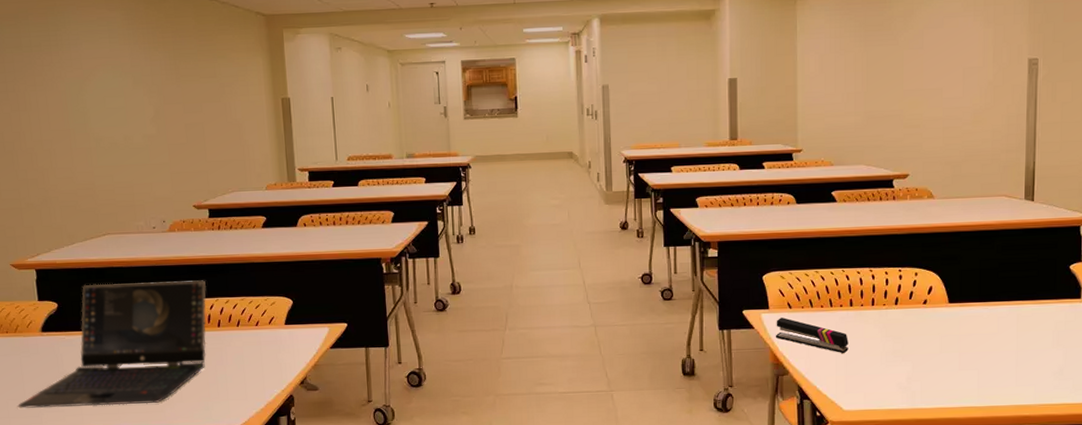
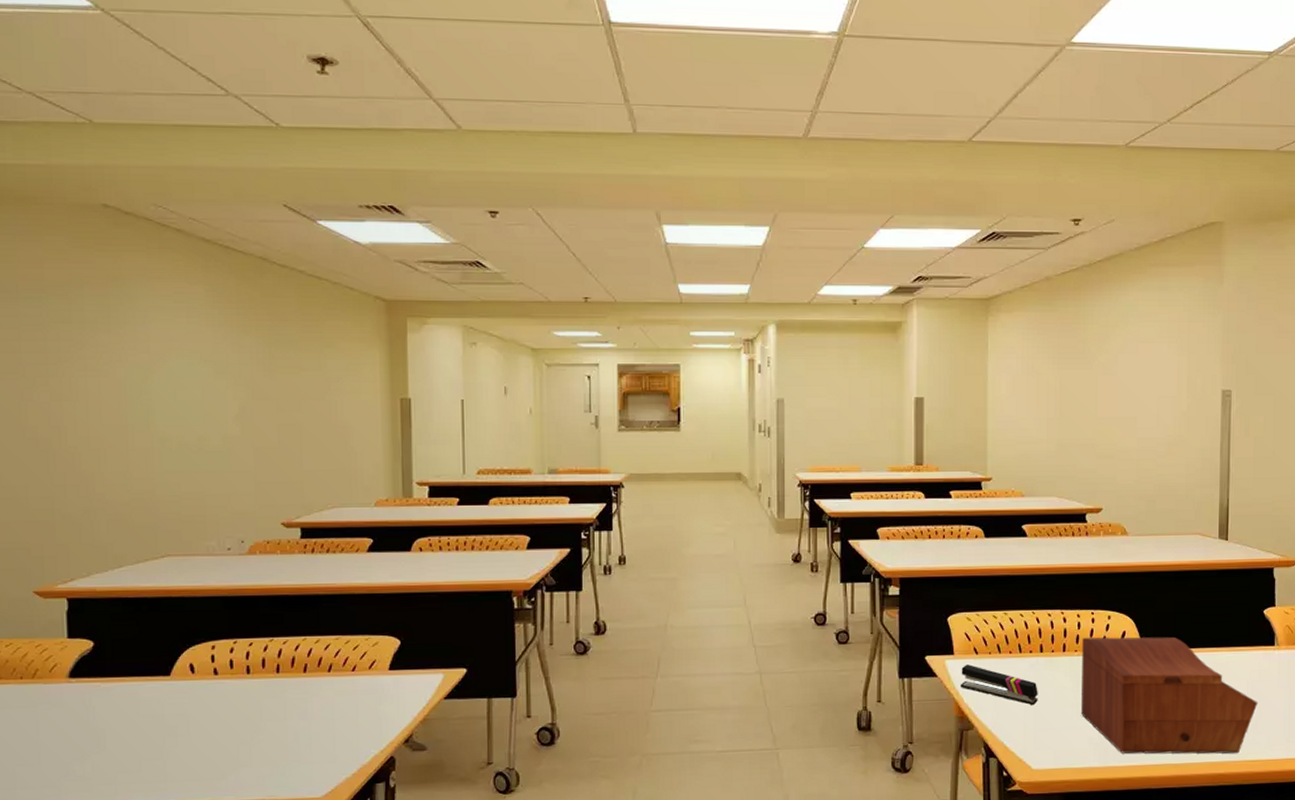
laptop computer: present [18,280,207,408] -> none [28,614,291,776]
sewing box: none [890,291,1064,398] -> present [1081,637,1258,754]

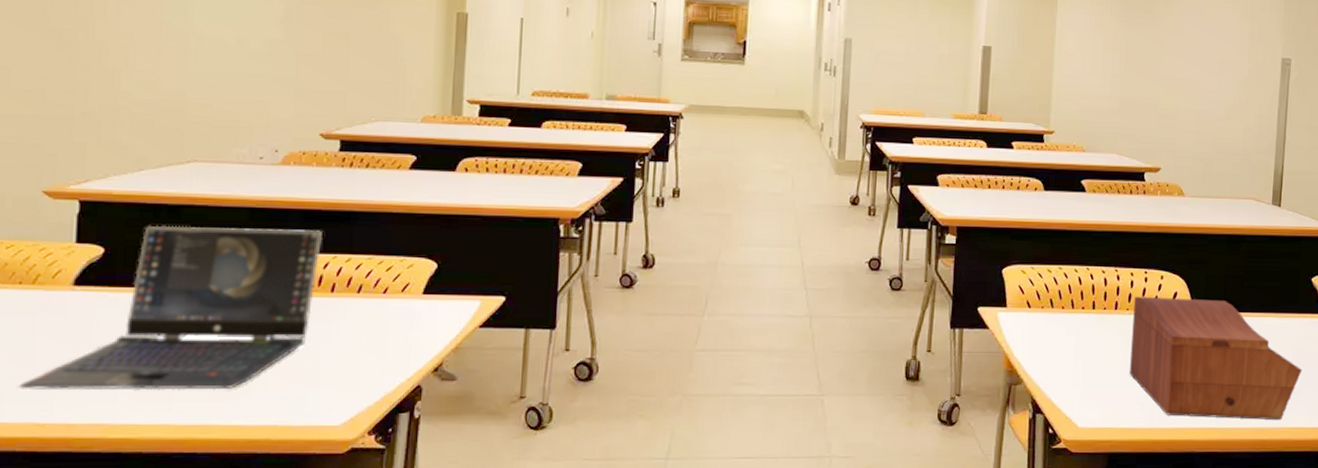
laptop computer: none [28,614,291,776] -> present [19,225,322,391]
stapler: present [960,664,1038,705] -> none [1011,318,1088,362]

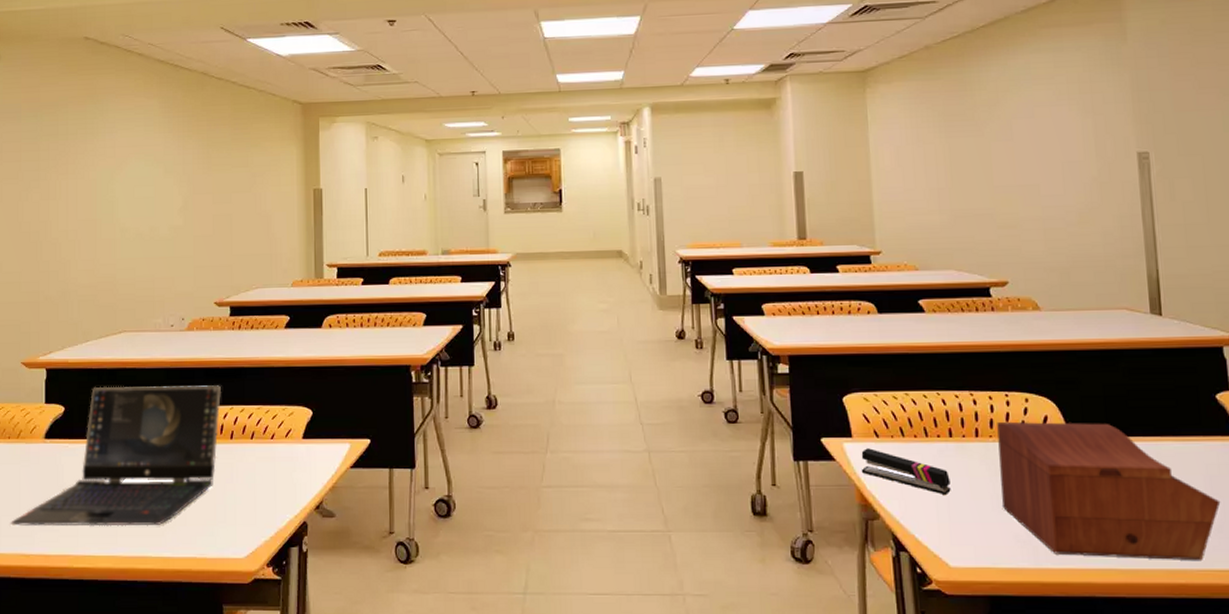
stapler: none [1011,318,1088,362] -> present [861,448,951,494]

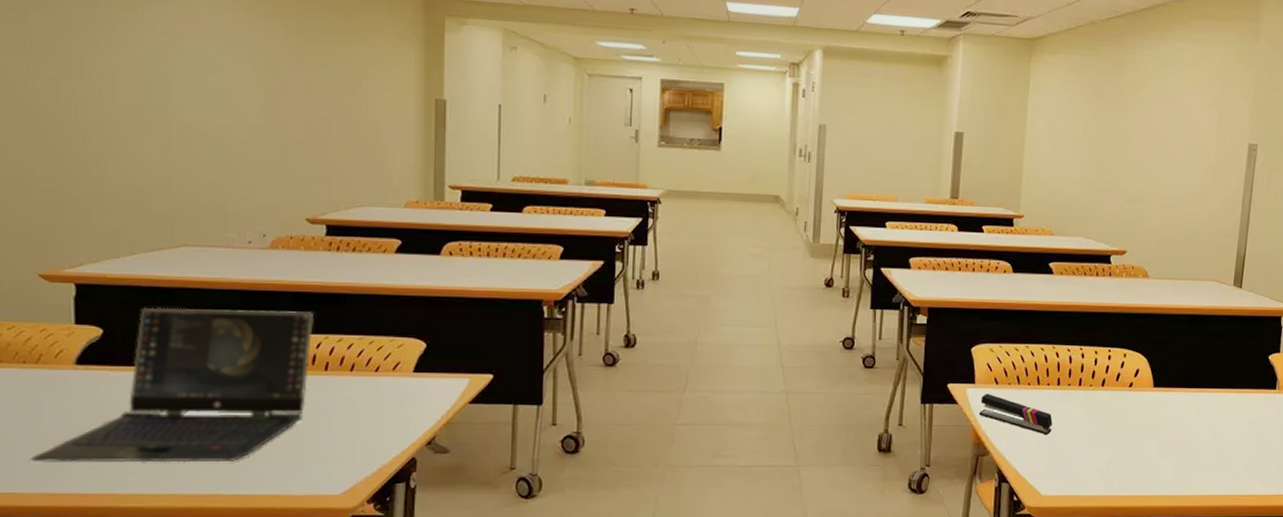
sewing box: present [997,421,1221,561] -> none [1091,373,1256,489]

